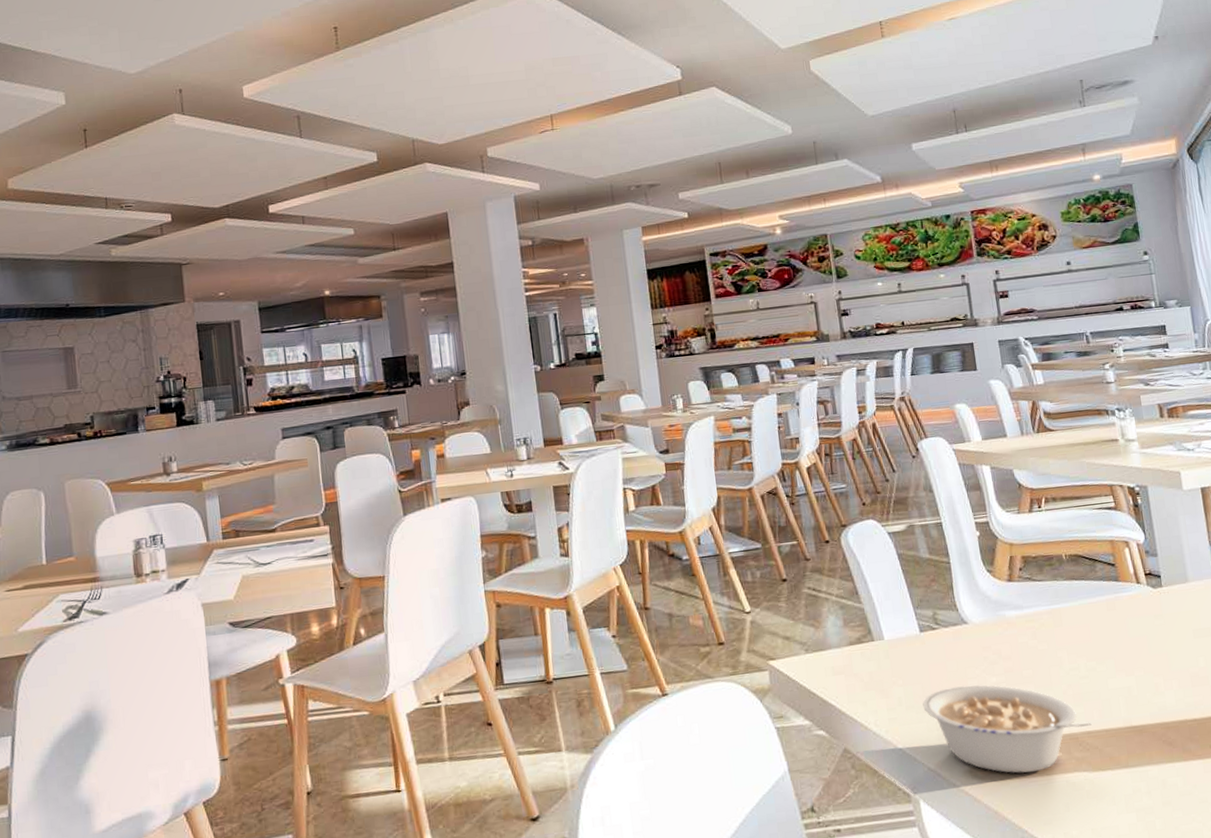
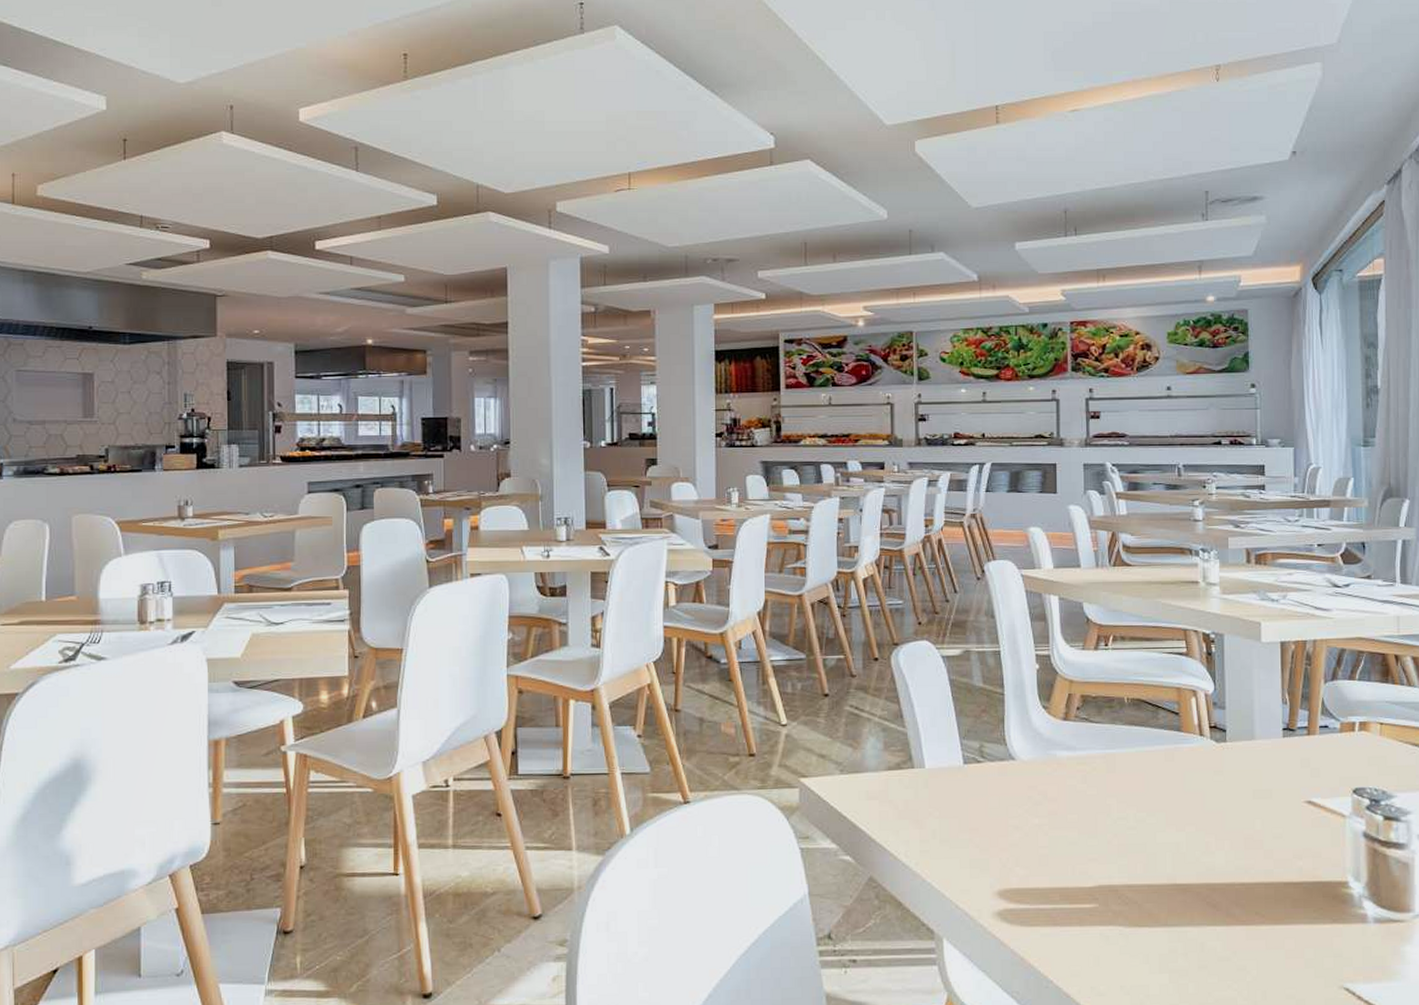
legume: present [922,685,1092,773] -> none [958,824,1134,922]

